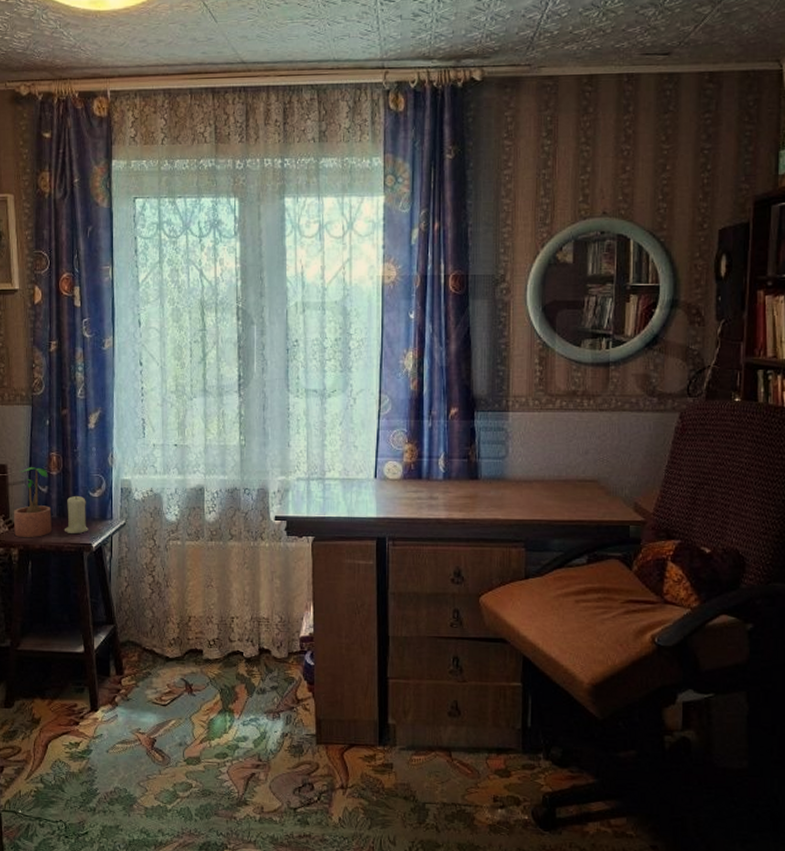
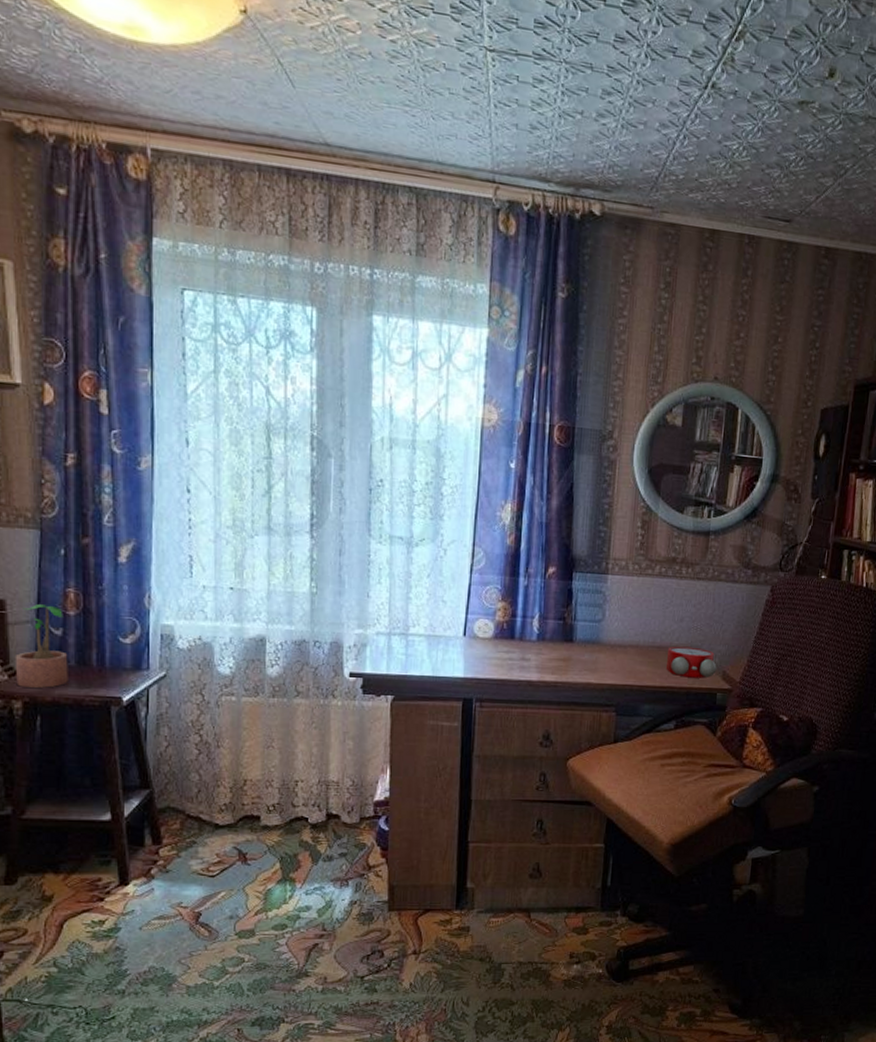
candle: present [63,495,88,534] -> none [84,640,118,685]
alarm clock: none [573,479,627,511] -> present [665,646,717,678]

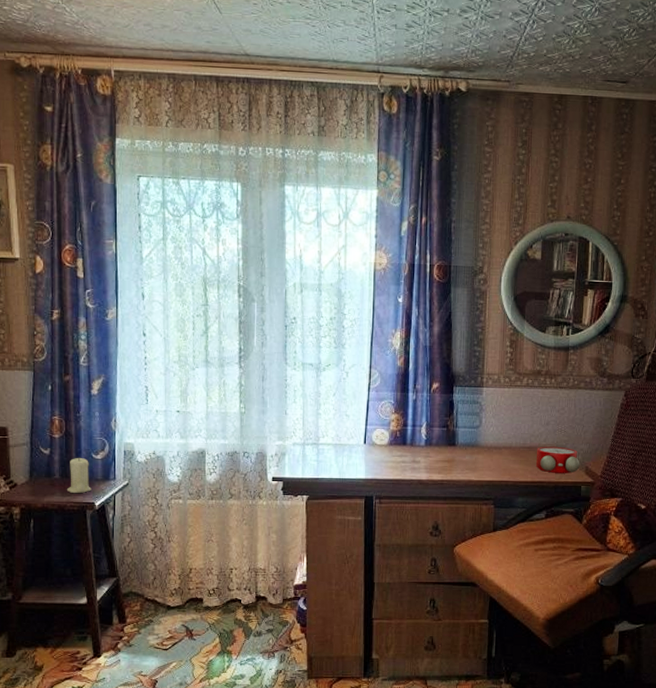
potted plant: present [14,604,68,688] -> none [14,430,54,497]
candle: none [84,640,118,685] -> present [66,457,91,493]

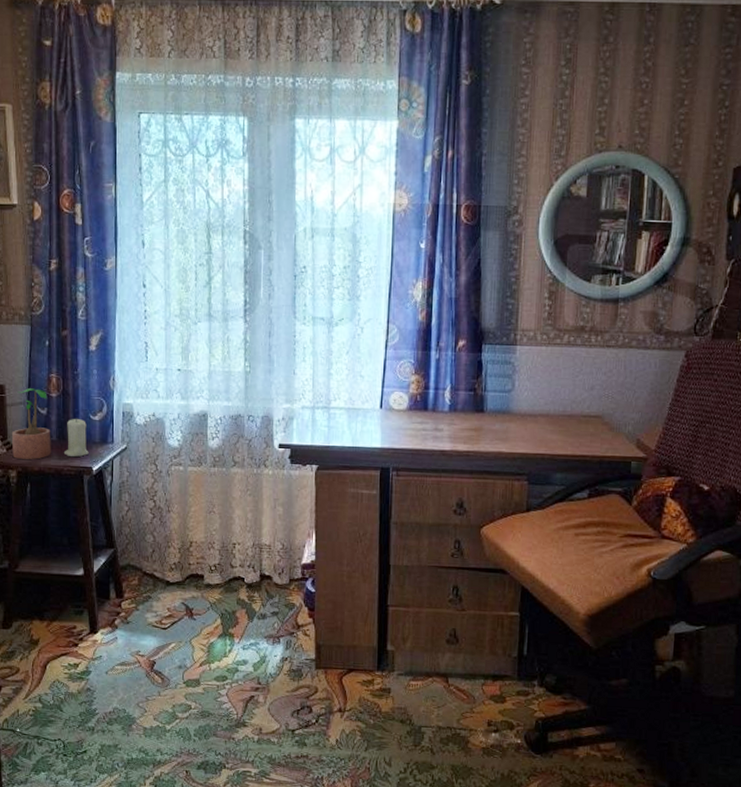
potted plant: none [14,430,54,497] -> present [11,388,51,460]
alarm clock: present [535,446,580,473] -> none [577,414,630,447]

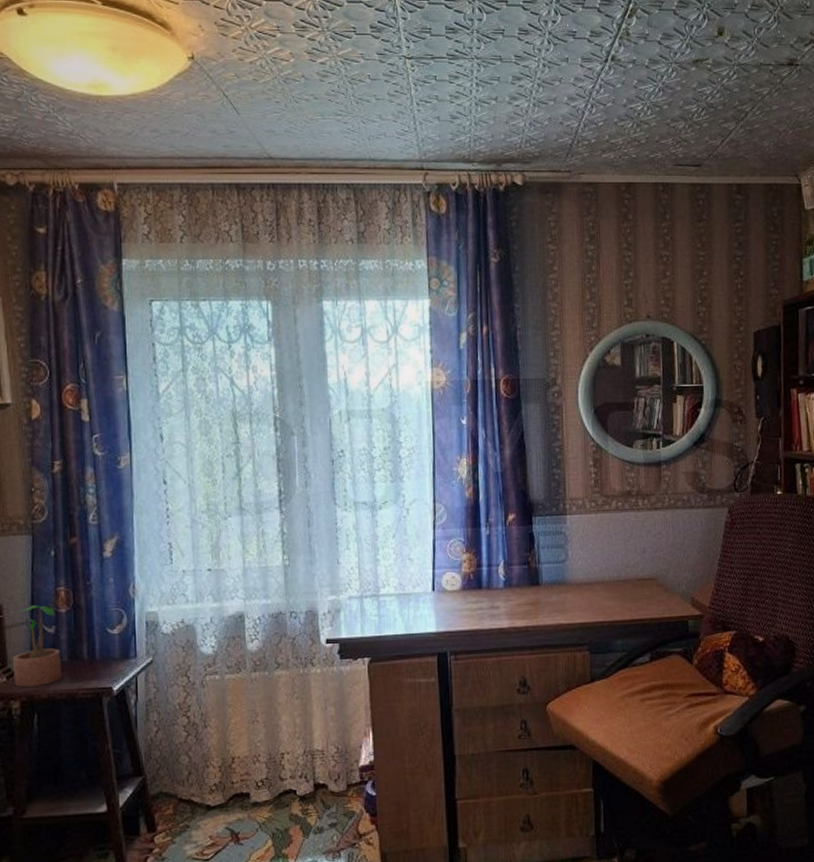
candle: present [63,418,89,457] -> none [77,633,108,678]

